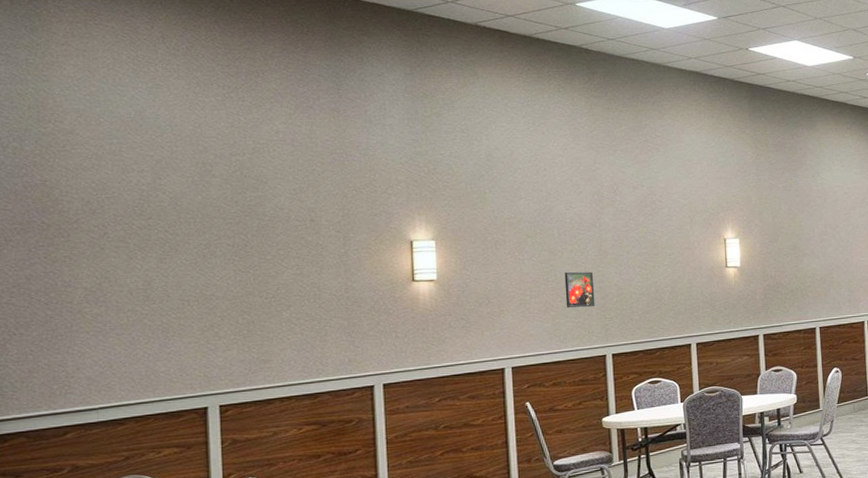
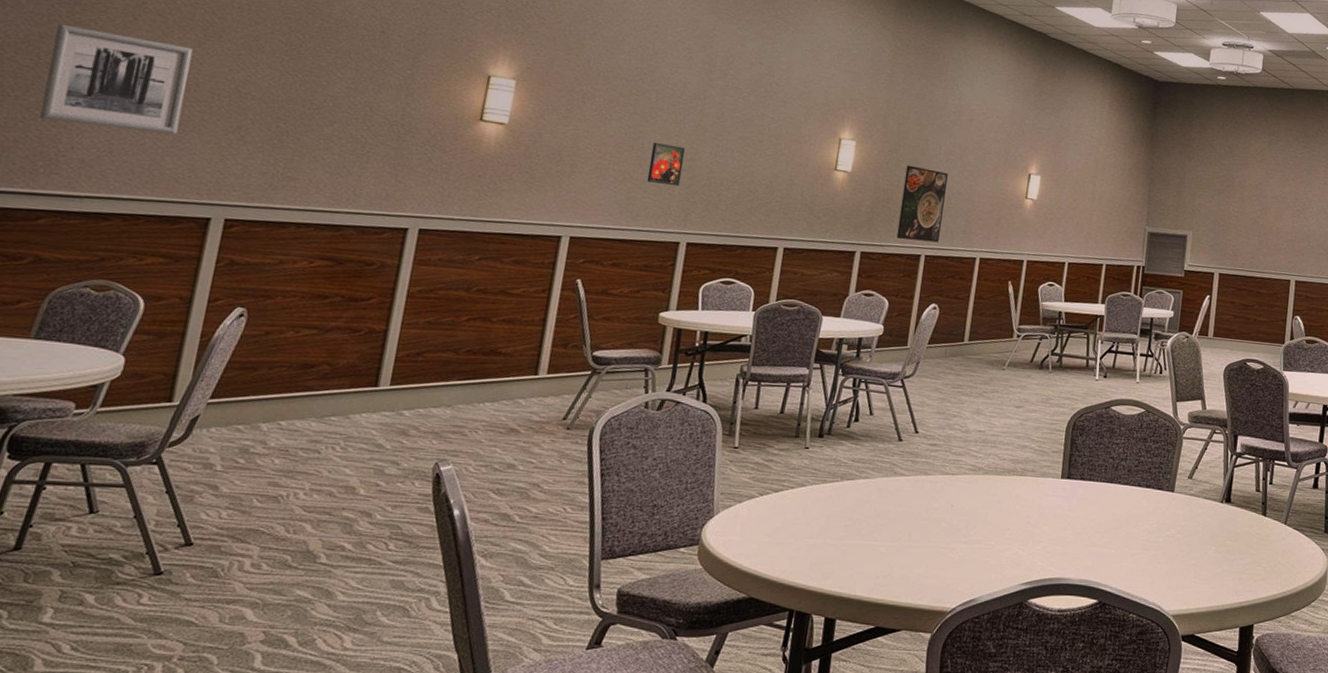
wall art: none [39,264,161,348] -> present [39,23,193,135]
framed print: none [787,251,829,318] -> present [896,165,948,243]

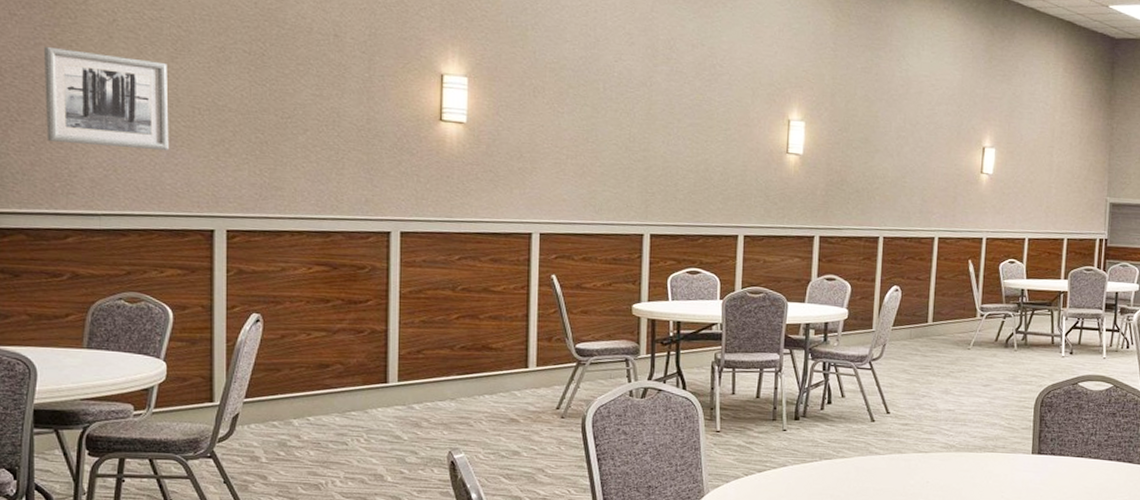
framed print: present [646,142,686,187] -> none [605,133,639,178]
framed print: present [896,165,948,243] -> none [853,144,900,224]

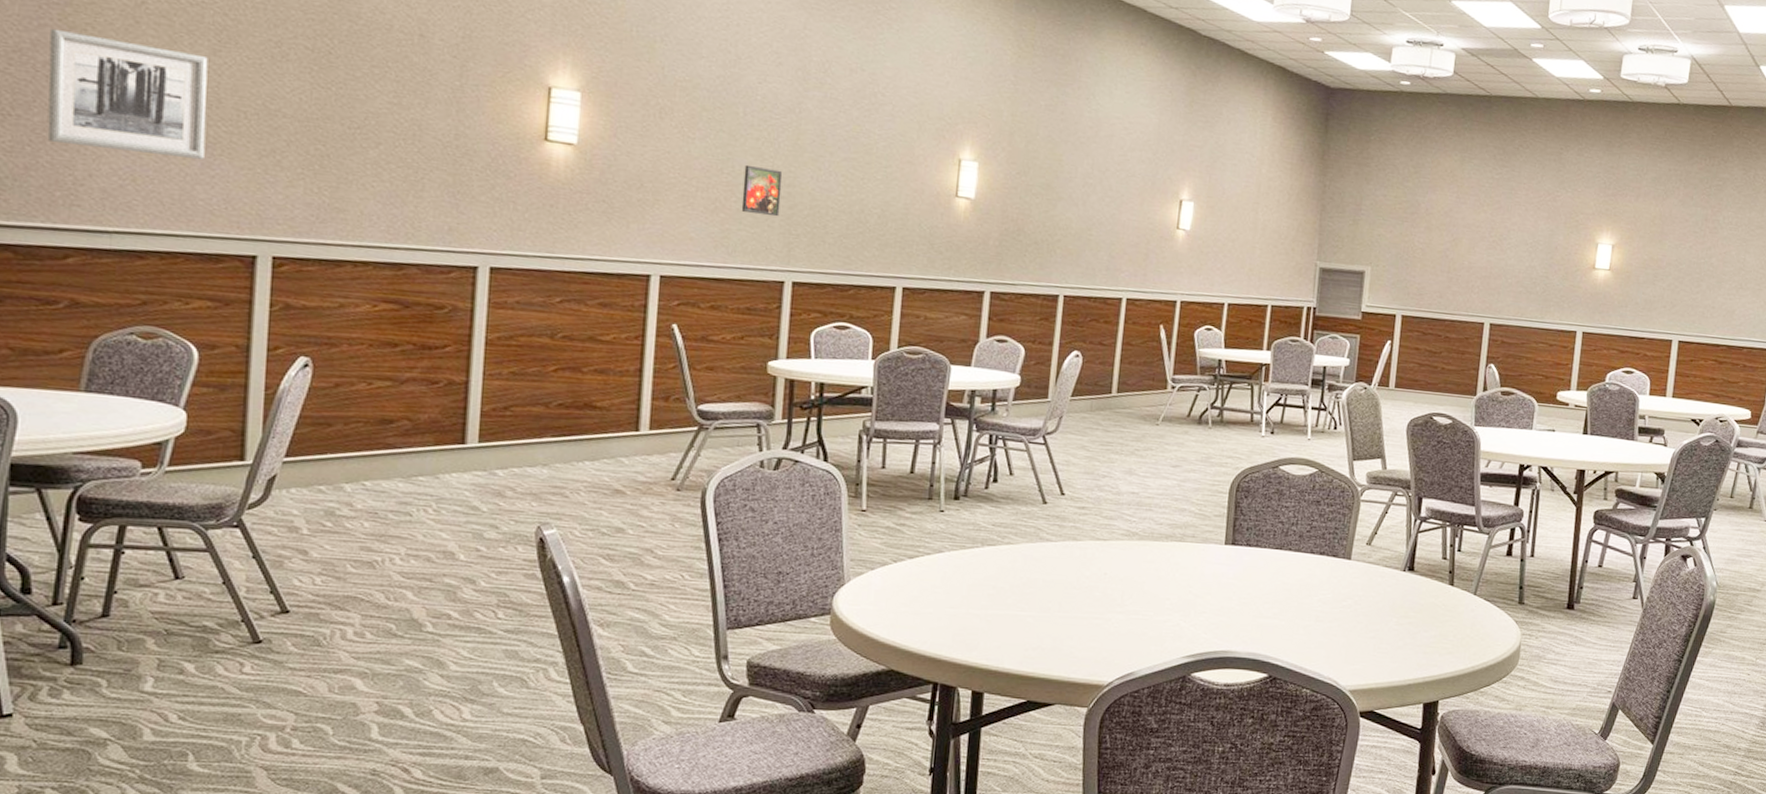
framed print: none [605,133,639,178] -> present [741,164,783,217]

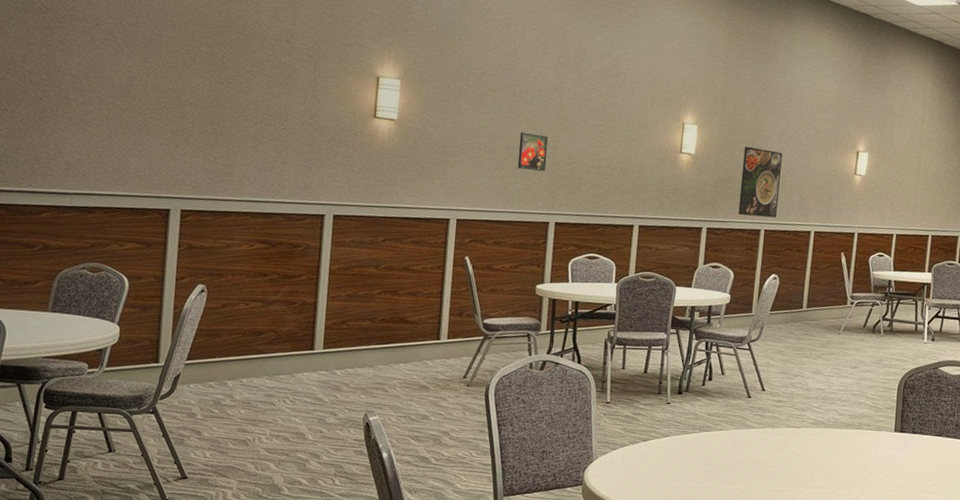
wall art: present [47,28,208,159] -> none [31,45,140,138]
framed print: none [1030,190,1086,281] -> present [738,146,782,218]

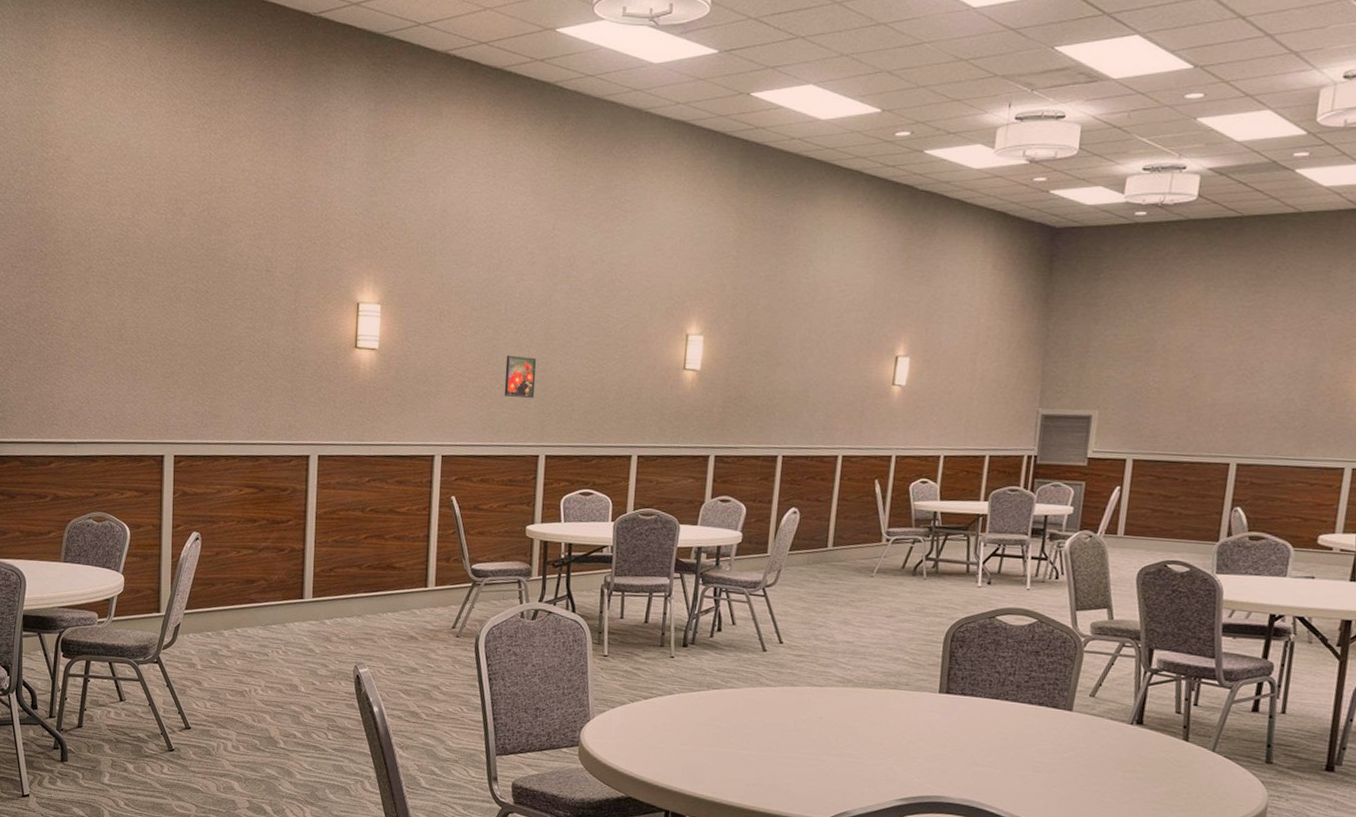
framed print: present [738,146,782,218] -> none [751,357,804,441]

